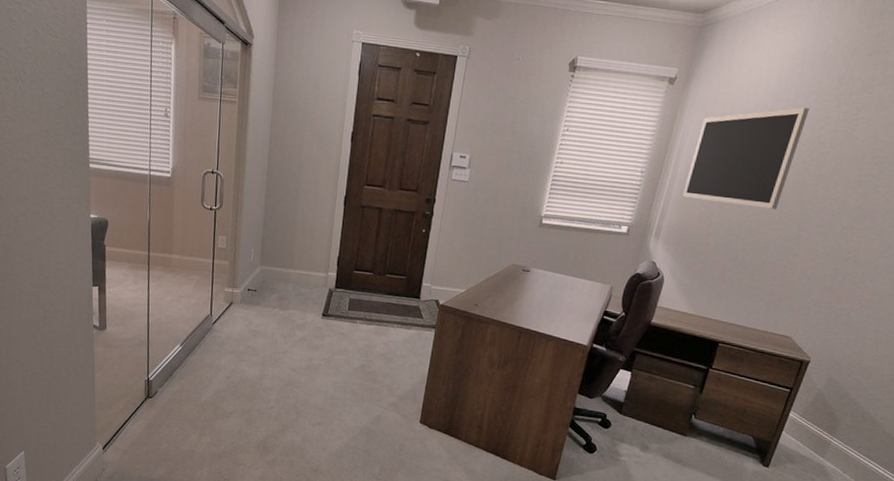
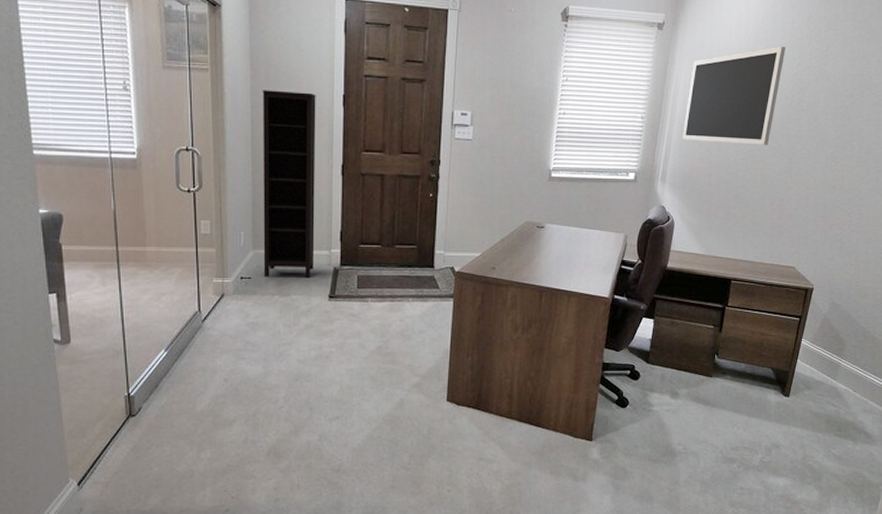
bookcase: none [267,123,328,296] -> present [262,90,316,278]

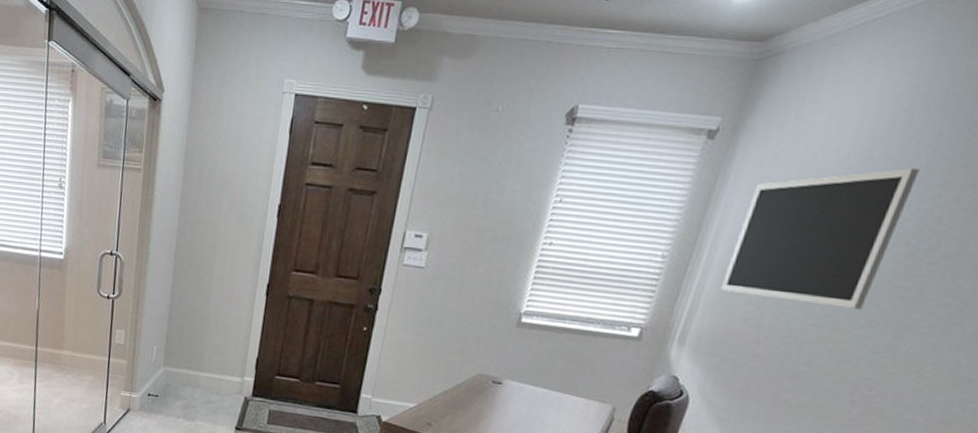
bookcase: present [262,90,316,278] -> none [171,194,249,404]

